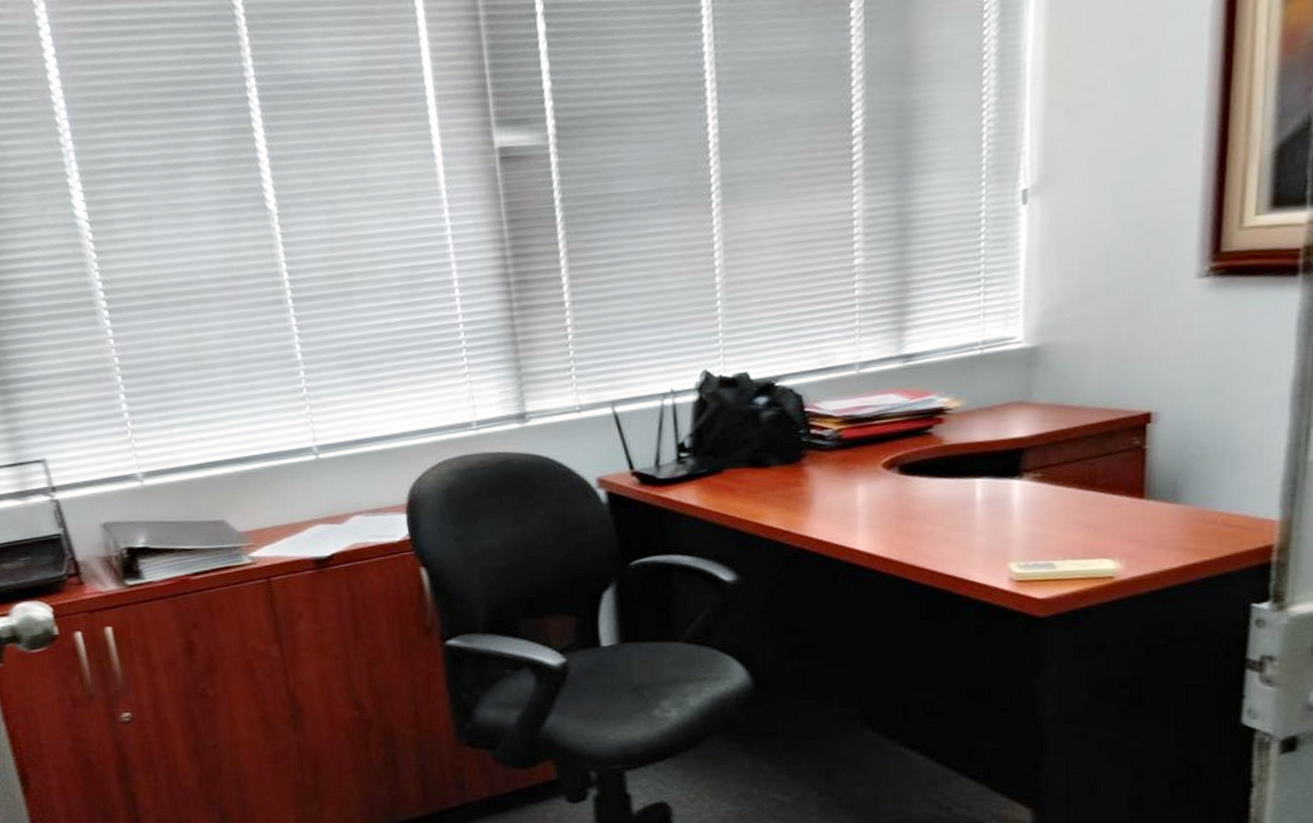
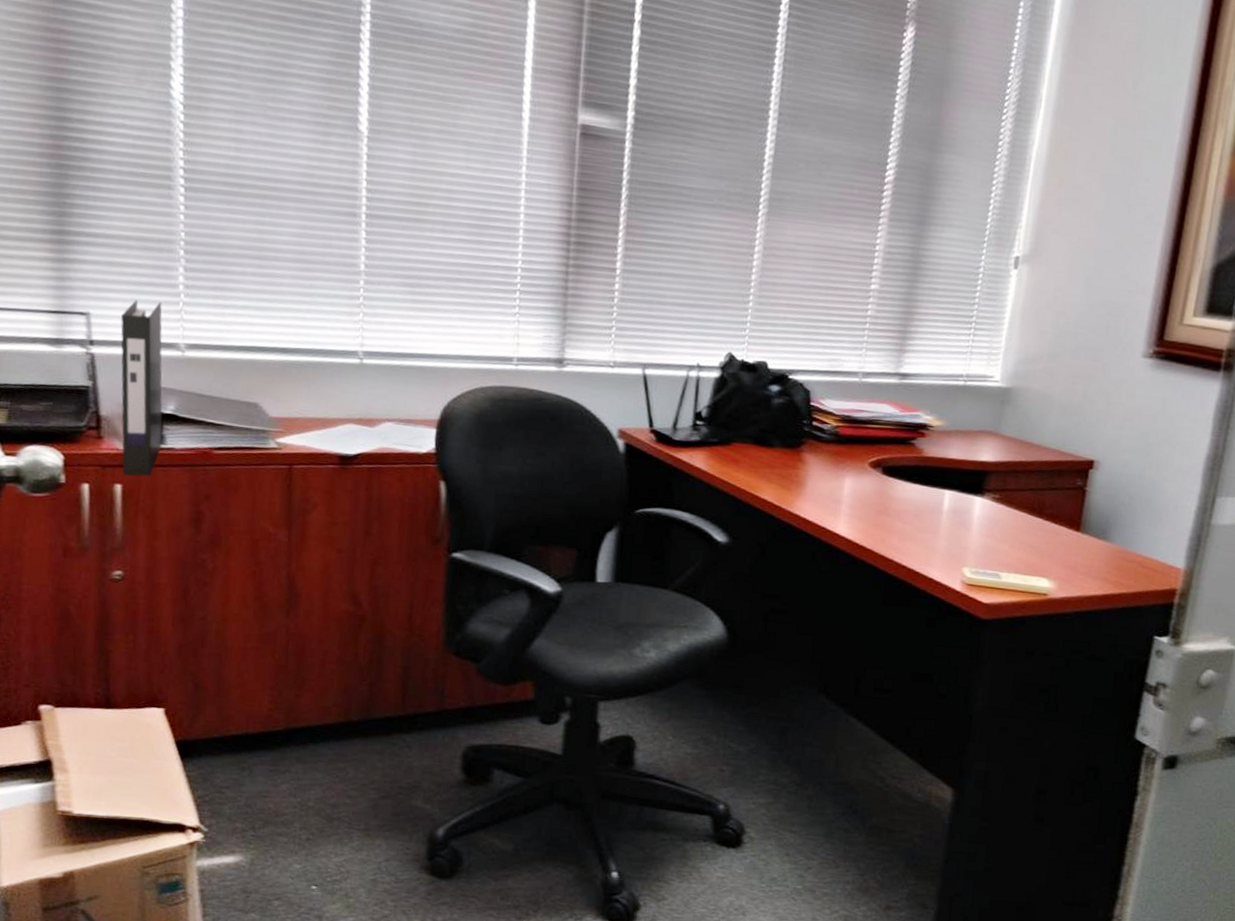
binder: none [75,433,142,618] -> present [120,300,163,477]

